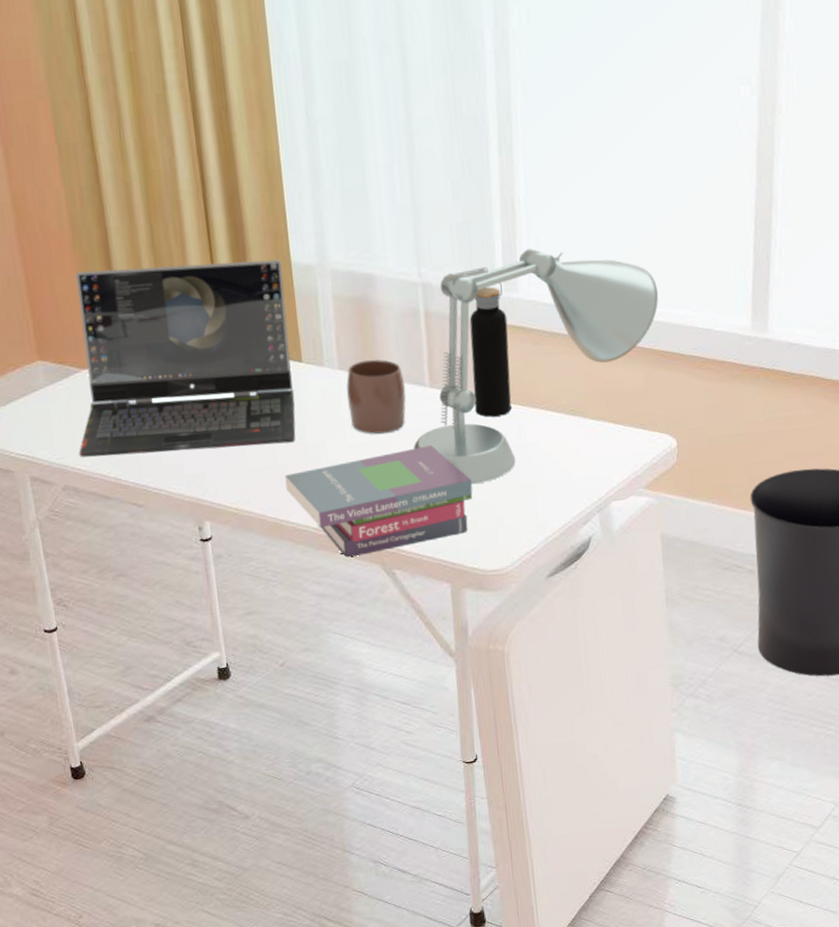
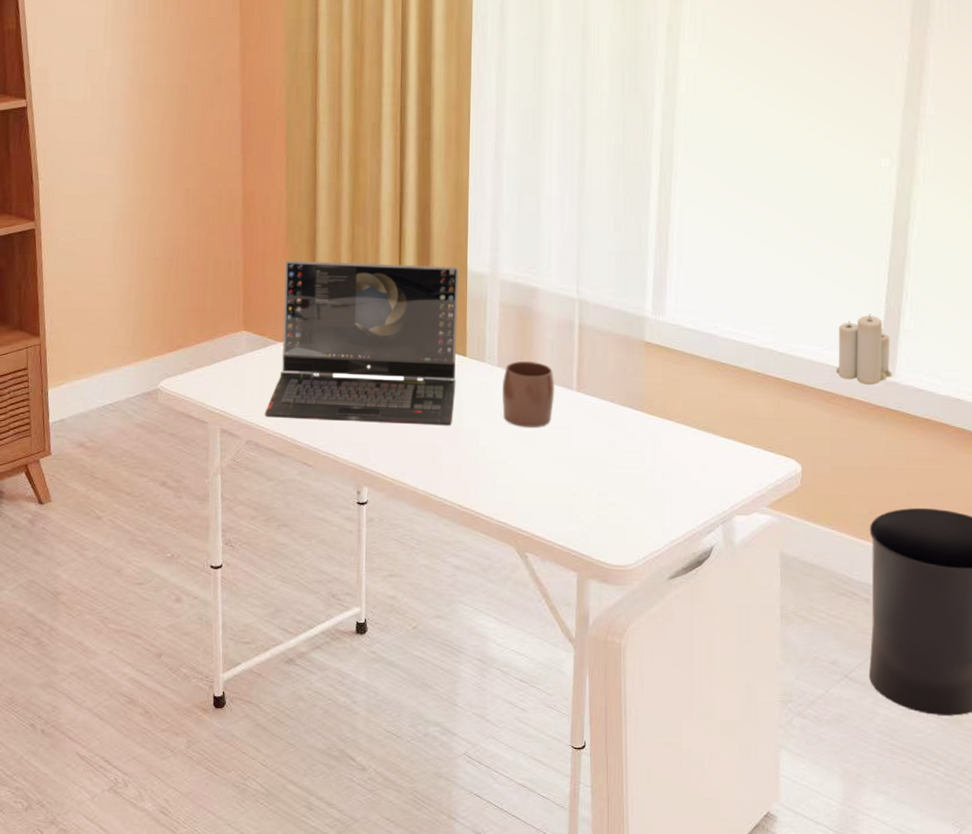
books: present [285,445,473,558] -> none [438,443,606,536]
desk lamp: present [413,249,659,485] -> none [556,279,794,484]
water bottle: present [469,282,512,417] -> none [616,306,653,424]
candle: none [706,266,766,346] -> present [836,313,893,386]

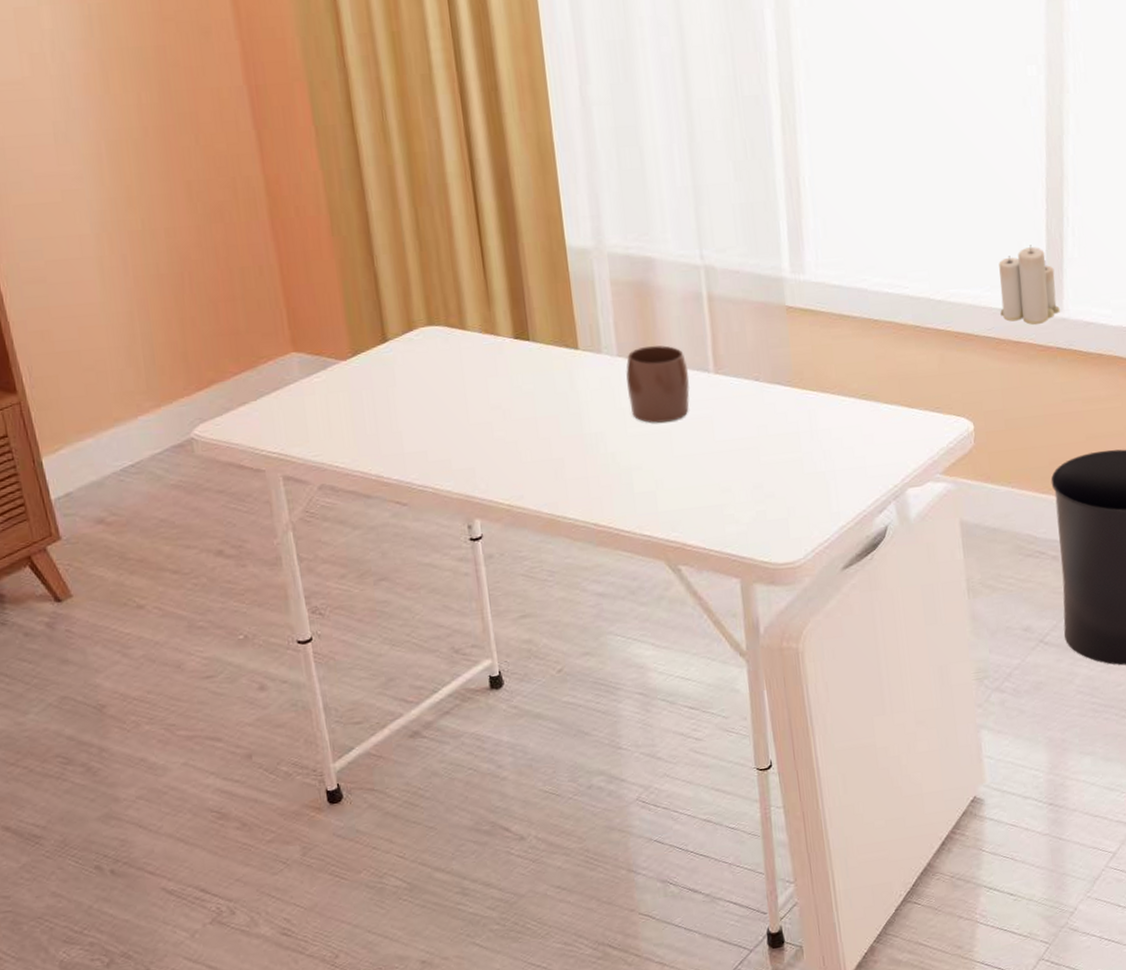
laptop computer: present [264,260,460,426] -> none [333,243,572,454]

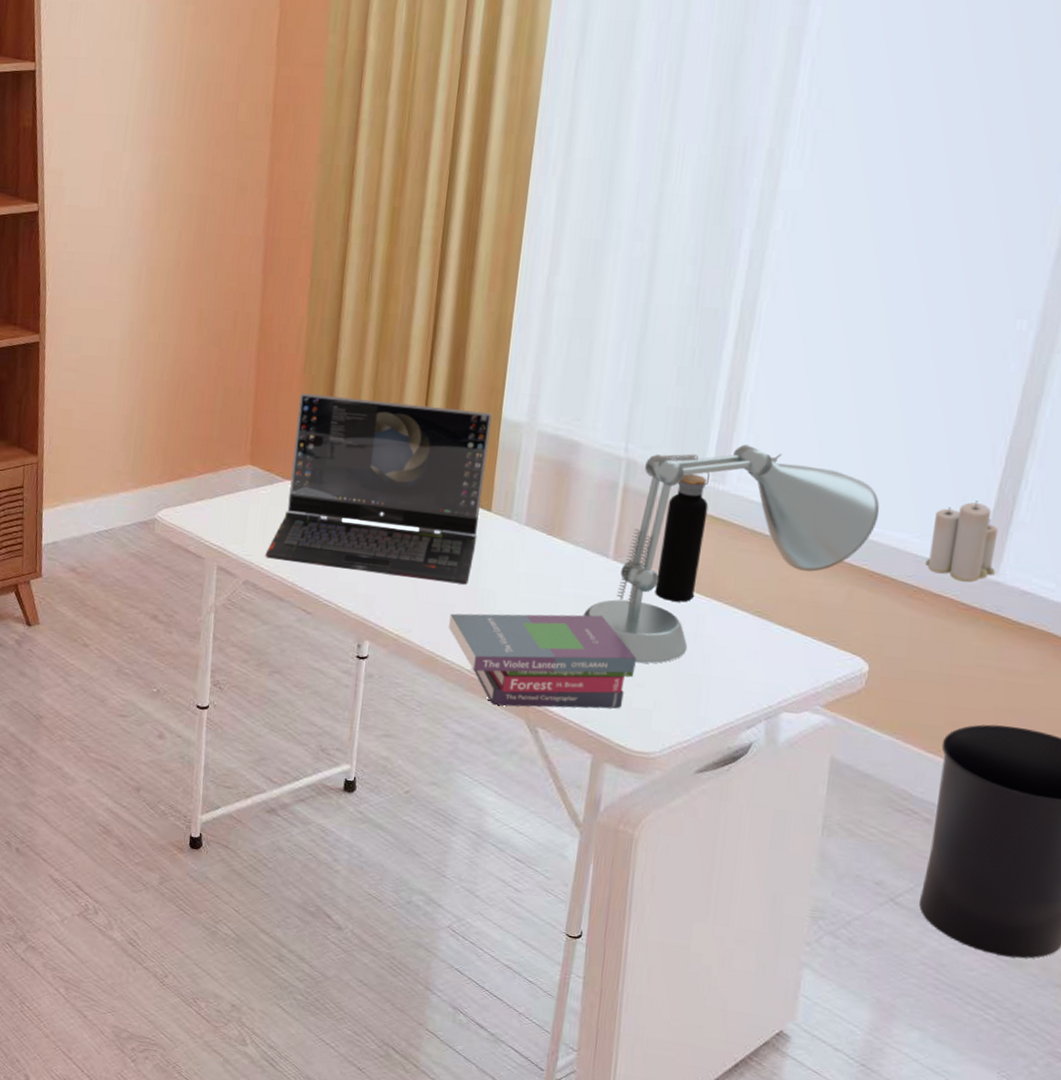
laptop computer: none [333,243,572,454] -> present [265,393,493,585]
books: none [561,434,762,554] -> present [449,613,636,709]
mug: present [626,345,690,423] -> none [526,521,589,595]
desk lamp: none [697,229,951,474] -> present [582,444,880,664]
water bottle: none [755,264,801,403] -> present [655,472,710,602]

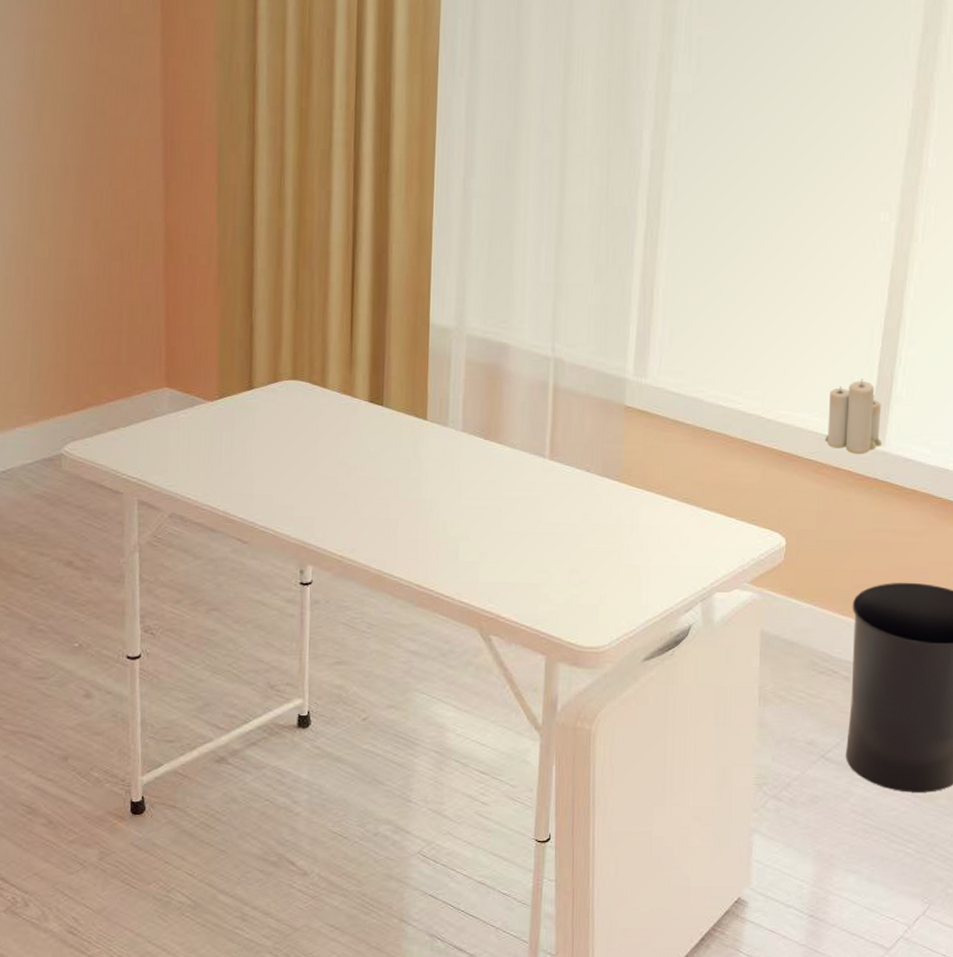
laptop computer: present [265,393,493,585] -> none [191,307,421,497]
books: present [449,613,636,709] -> none [394,516,579,618]
desk lamp: present [582,444,880,664] -> none [525,338,783,560]
water bottle: present [655,472,710,602] -> none [591,367,634,496]

